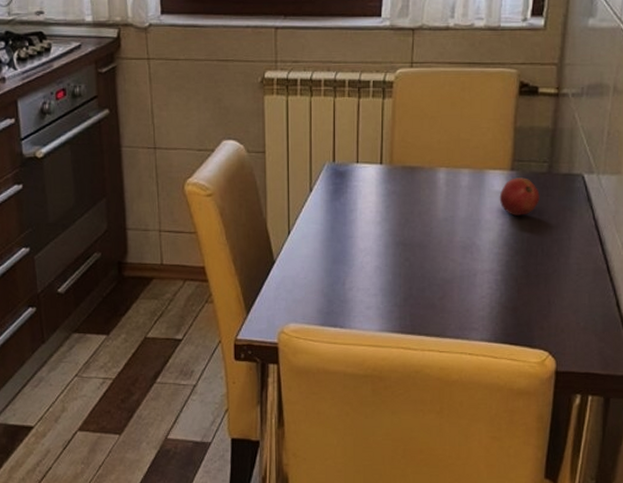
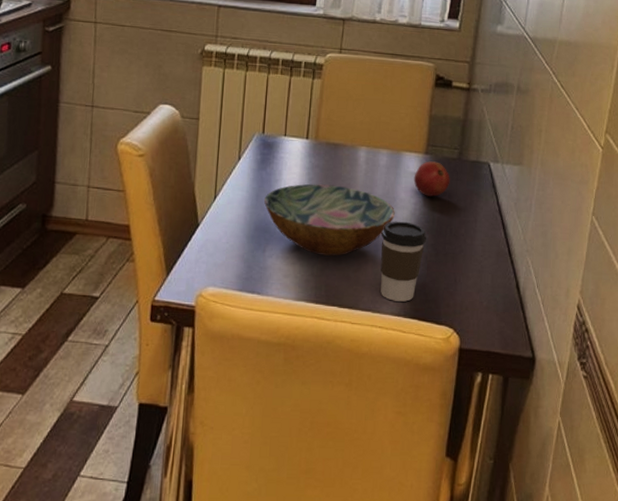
bowl: none [340,211,480,285] -> present [264,183,395,256]
coffee cup: none [467,244,516,327] -> present [381,221,426,302]

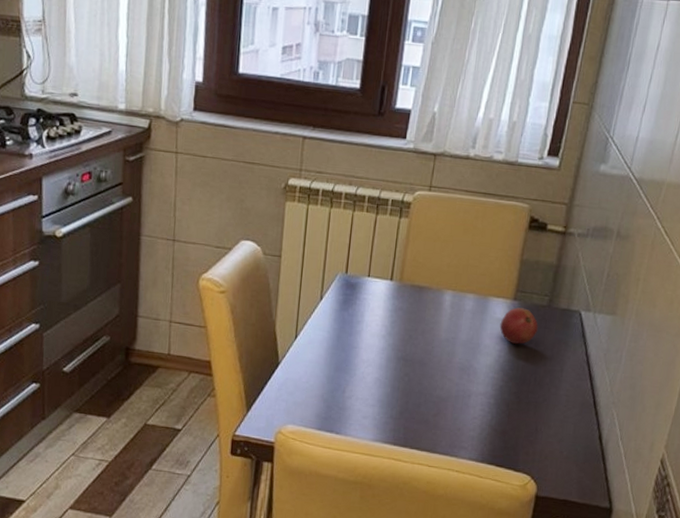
bowl: present [264,183,395,256] -> none [345,326,479,400]
coffee cup: present [381,221,426,302] -> none [459,367,509,448]

